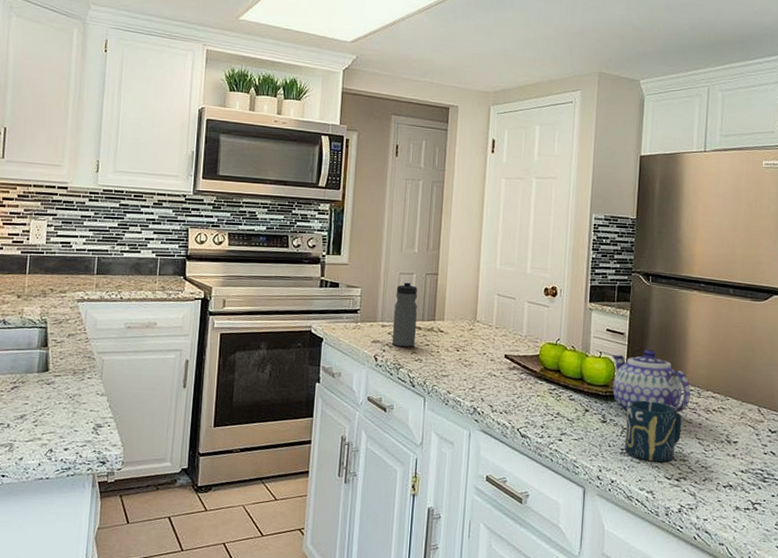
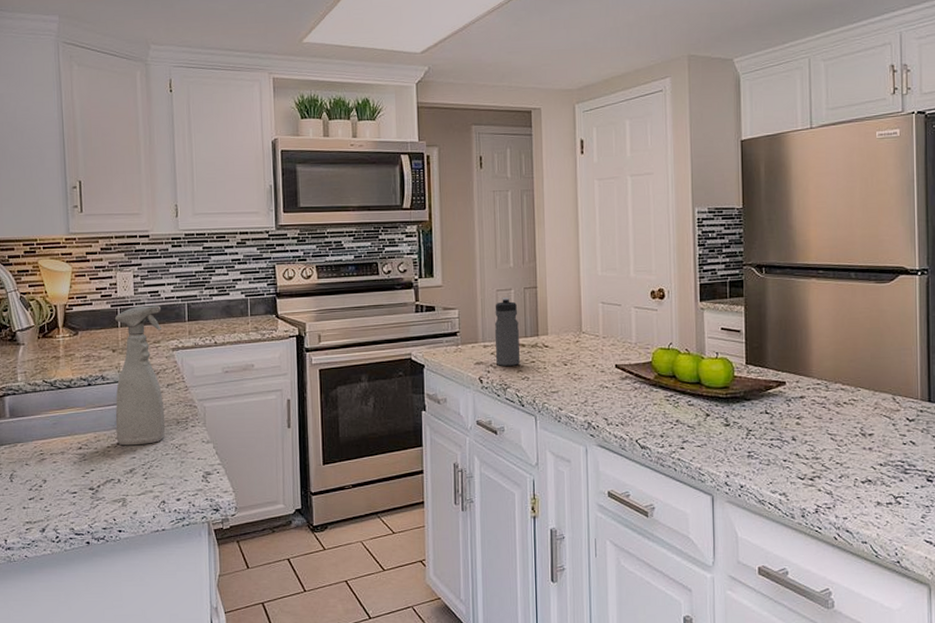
spray bottle: none [11,255,72,392] -> present [114,305,166,446]
teapot: present [612,349,691,414] -> none [730,345,818,415]
cup: present [625,400,682,463] -> none [750,399,811,463]

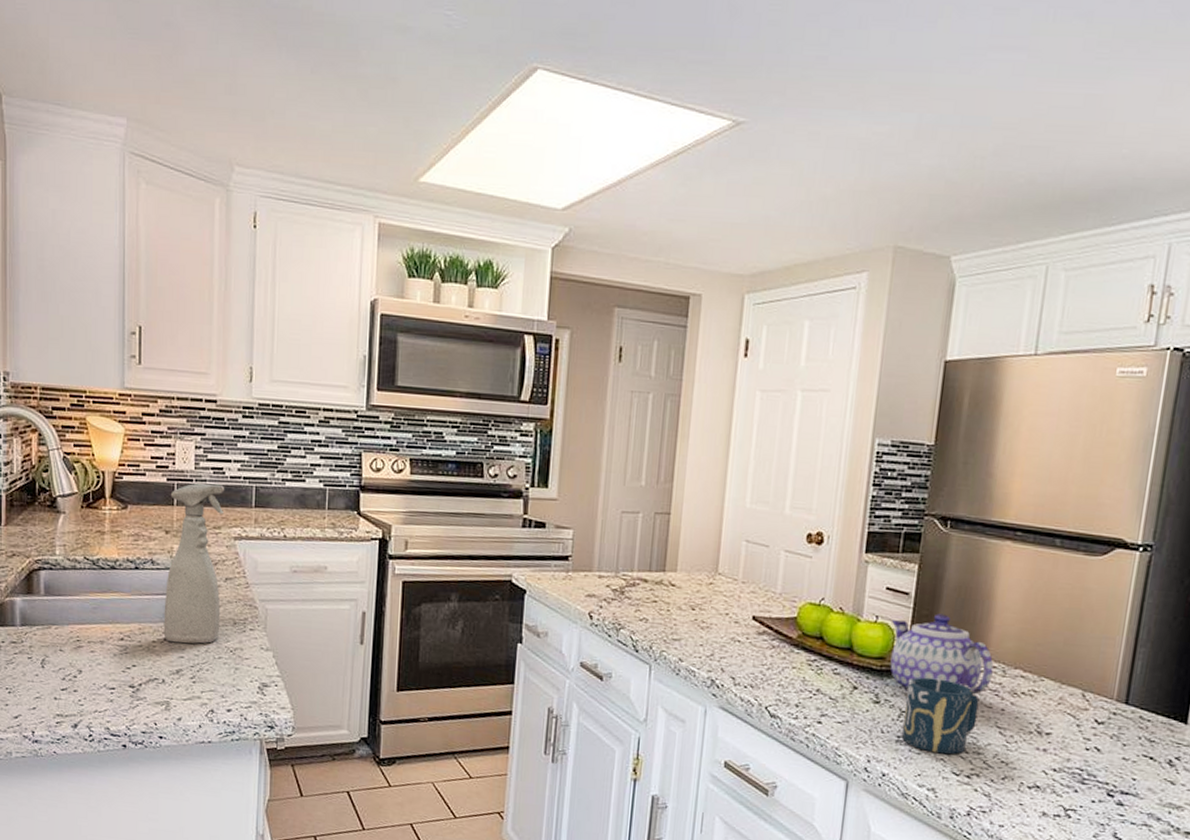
water bottle: present [494,298,520,366] -> none [611,522,644,604]
teapot: none [730,345,818,415] -> present [890,613,994,695]
cup: none [750,399,811,463] -> present [902,677,979,755]

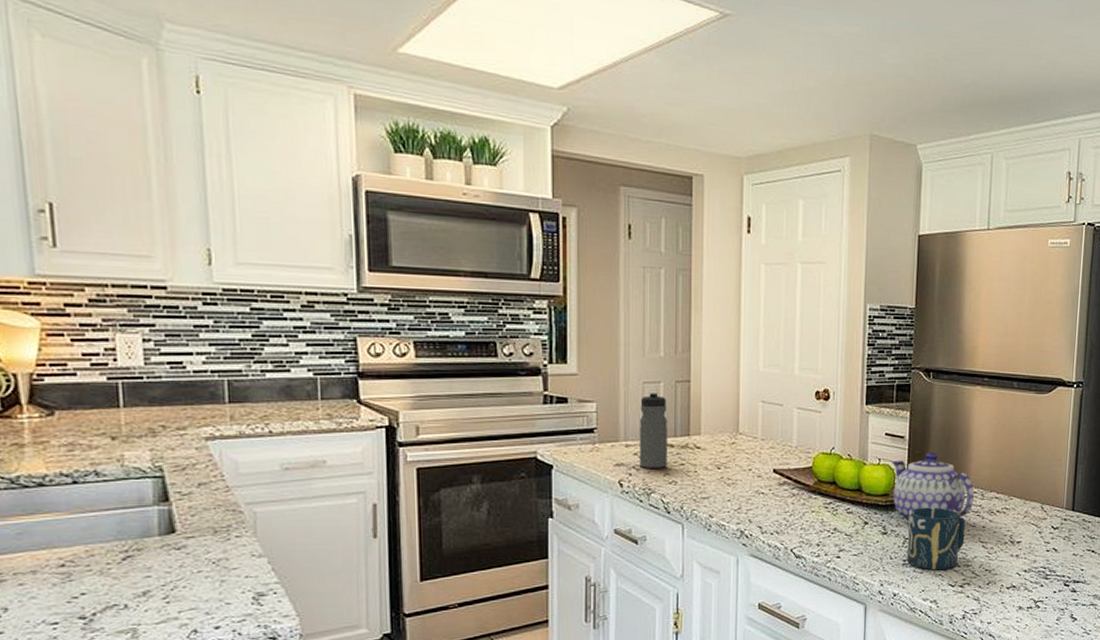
spray bottle: present [163,483,225,644] -> none [113,380,197,562]
water bottle: none [611,522,644,604] -> present [639,391,667,468]

